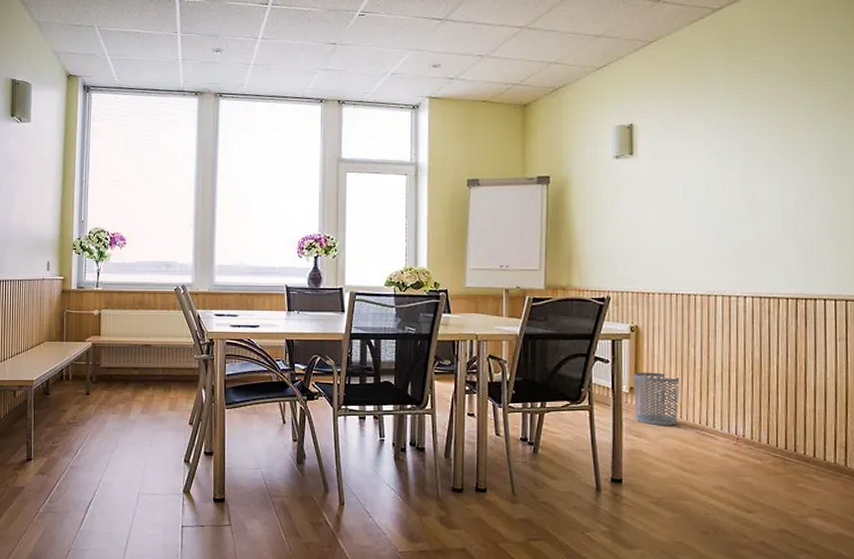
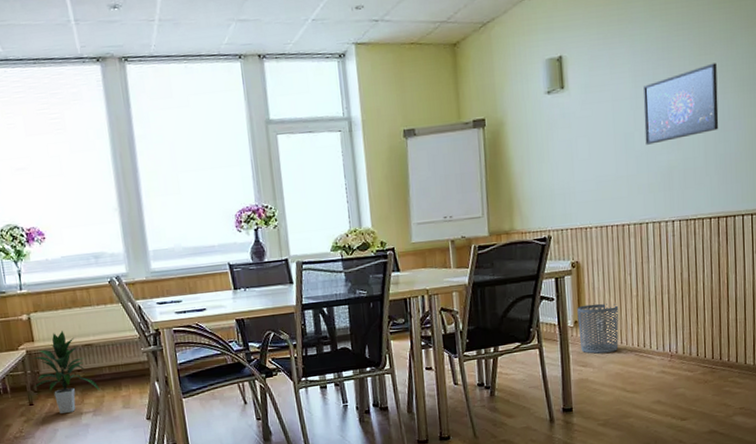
indoor plant: none [92,329,151,407] -> present [30,331,100,413]
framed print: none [717,143,800,217] -> present [643,63,719,145]

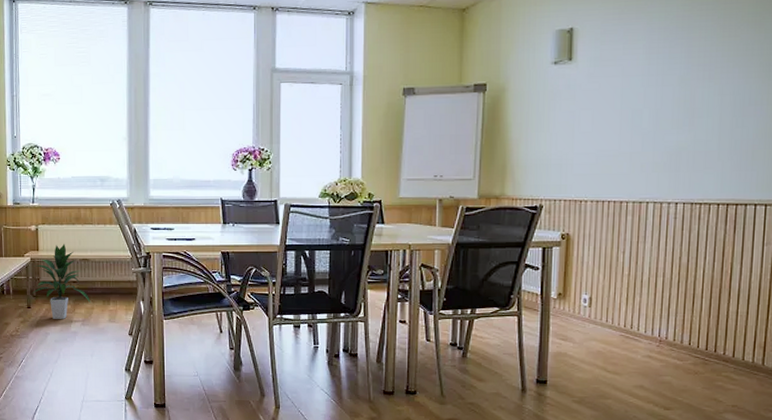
waste bin: present [577,303,619,354] -> none [562,278,608,330]
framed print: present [643,63,719,145] -> none [654,46,741,123]

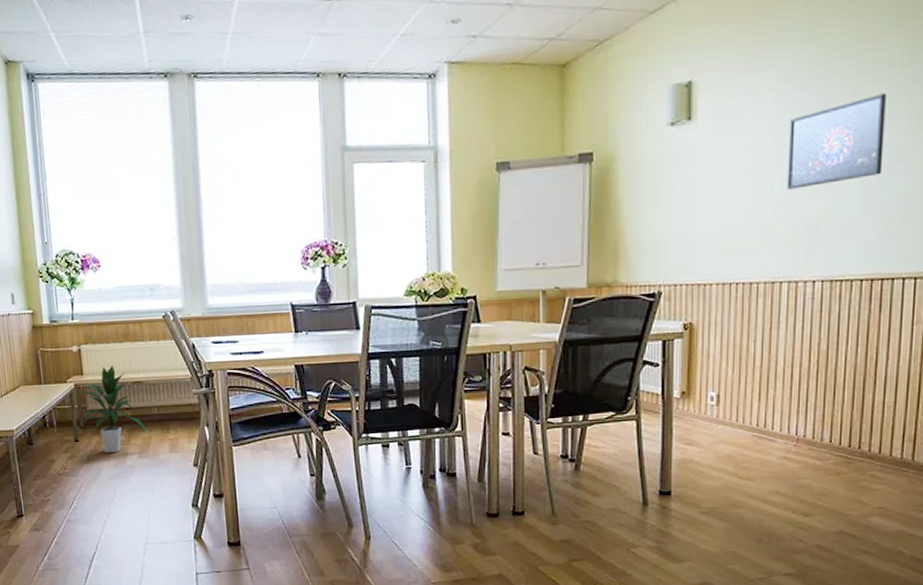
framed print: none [654,46,741,123] -> present [787,93,886,190]

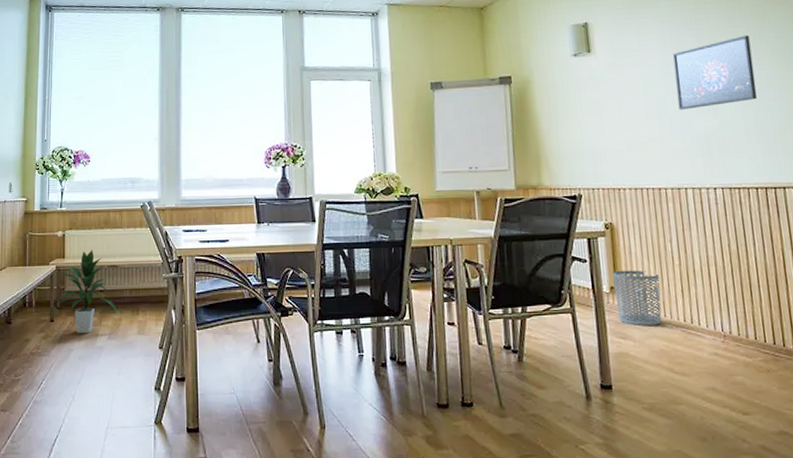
waste bin: none [686,373,737,432] -> present [613,270,662,327]

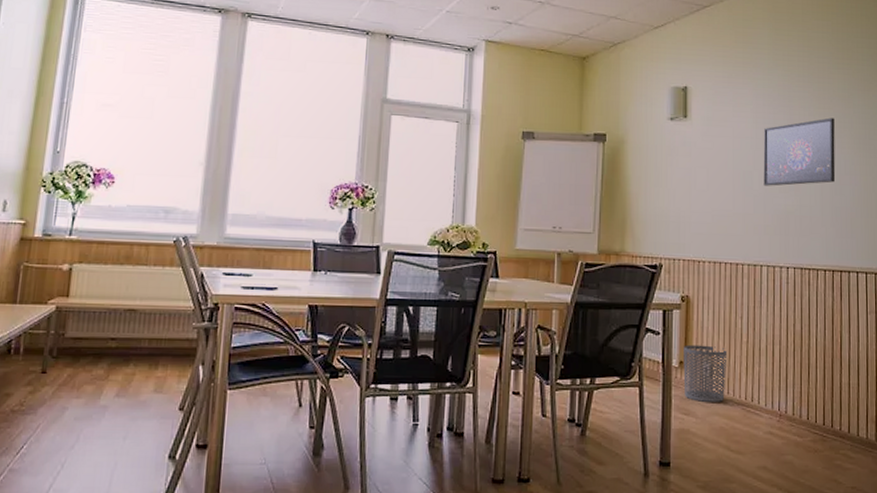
indoor plant: present [56,250,118,333] -> none [51,289,132,389]

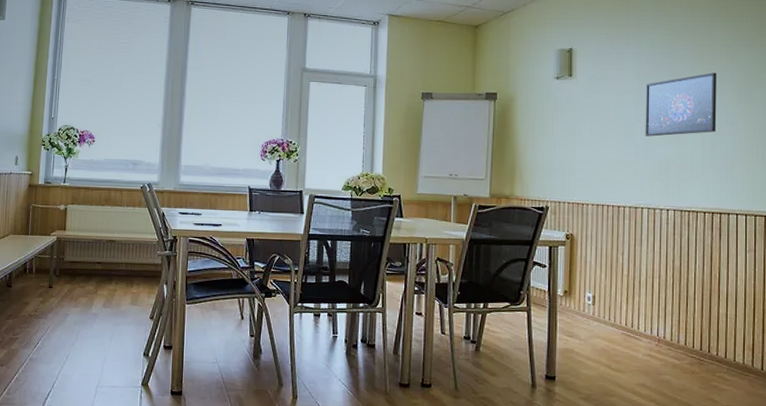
waste bin: present [683,344,728,403] -> none [568,276,609,328]

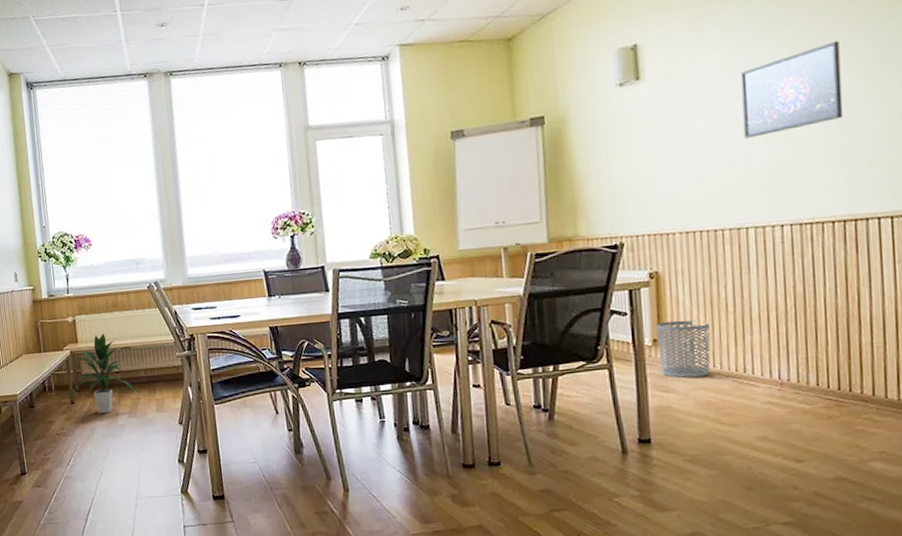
indoor plant: none [55,224,114,300] -> present [74,333,136,413]
waste bin: none [568,276,609,328] -> present [656,320,711,379]

